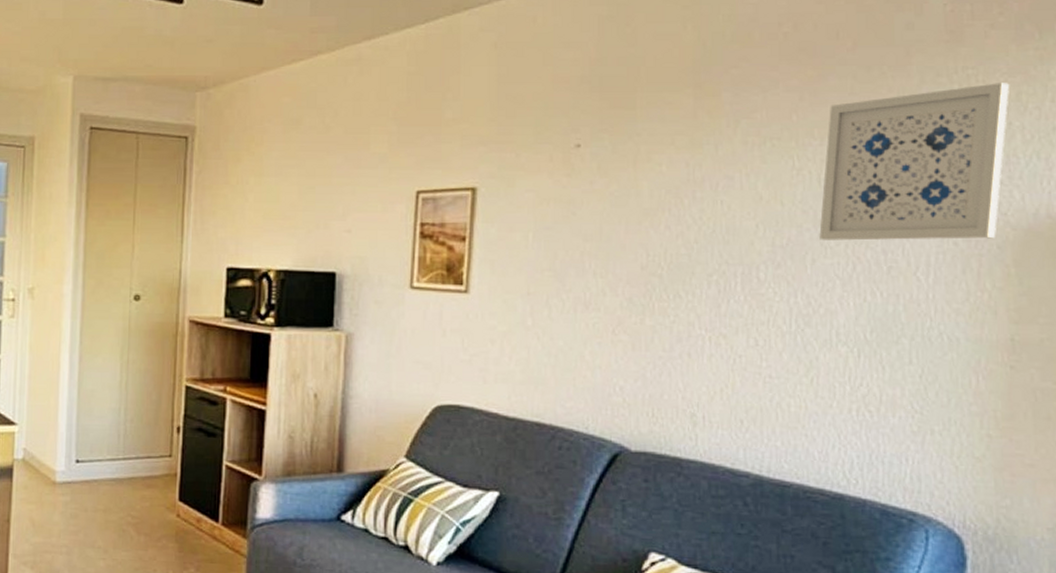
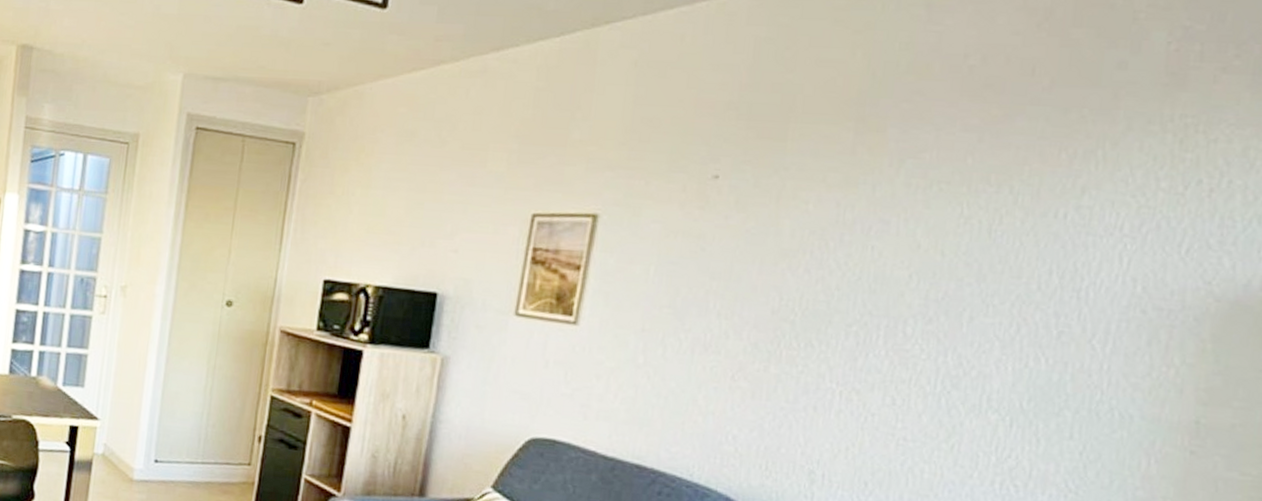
wall art: present [819,83,1009,241] -> none [981,134,1235,309]

